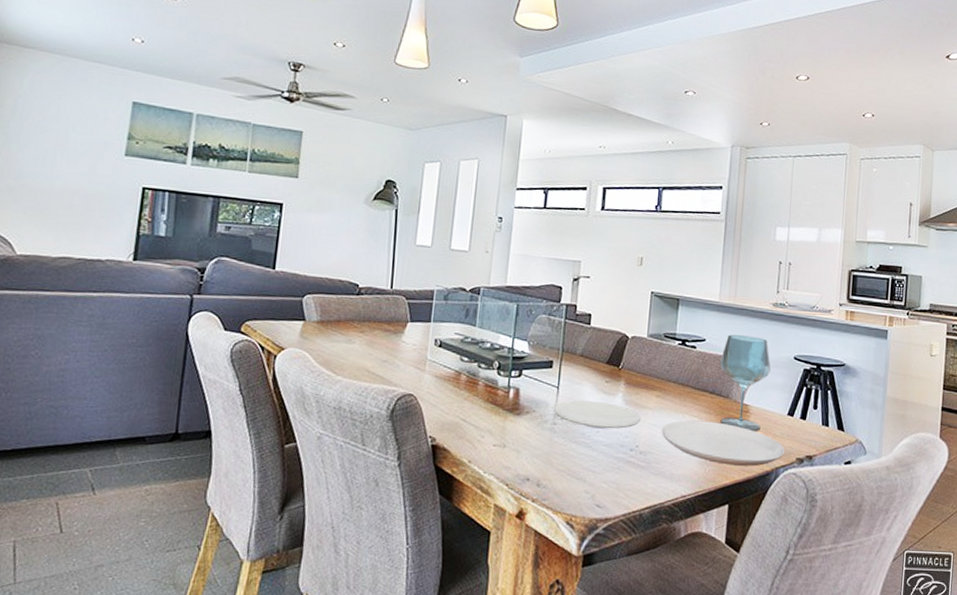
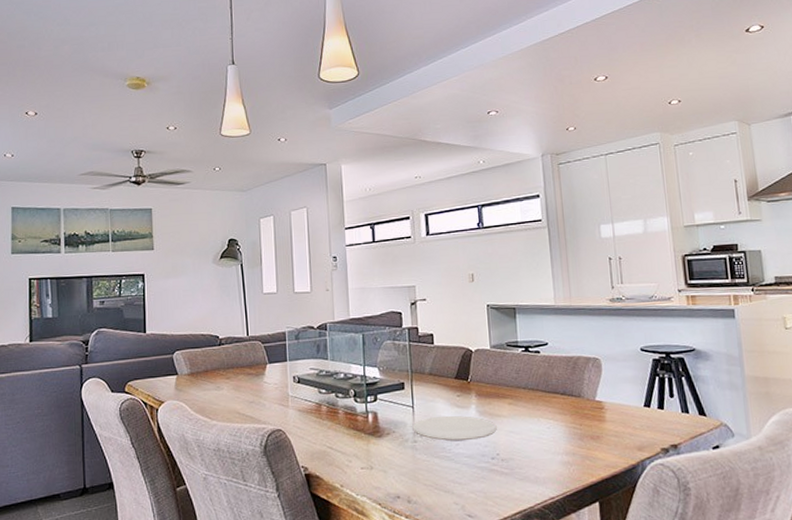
plate: present [661,420,785,466] -> none [519,422,648,463]
wine glass: present [720,334,771,432] -> none [566,334,619,427]

